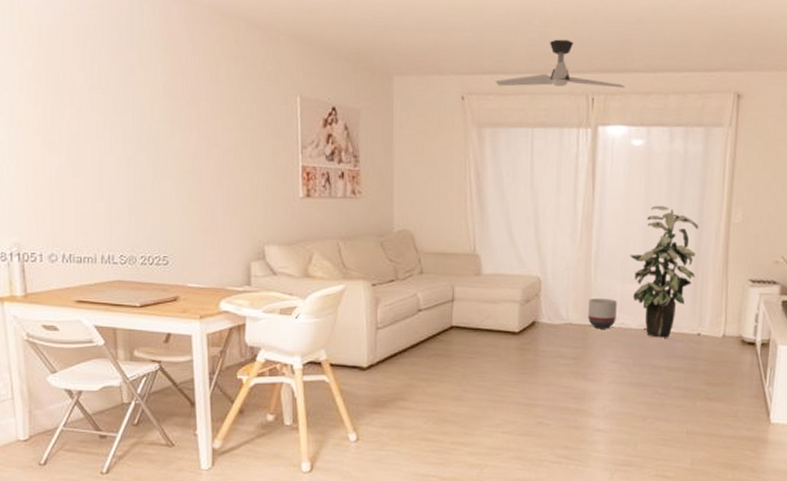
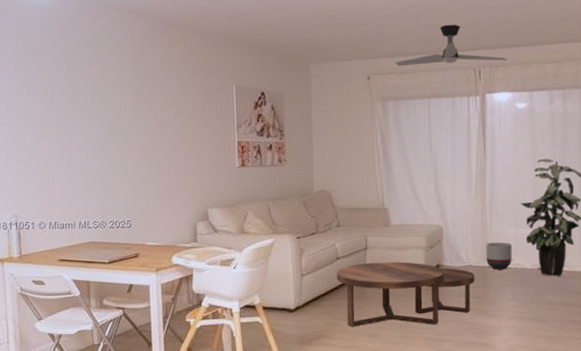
coffee table: none [418,316,575,389] -> present [337,262,475,327]

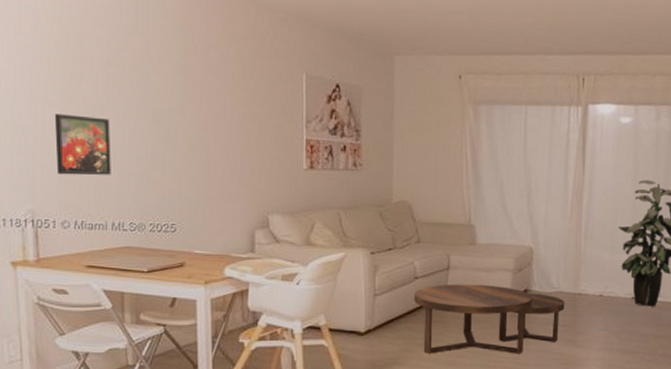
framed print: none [32,133,78,184] -> present [54,114,111,176]
ceiling fan: present [395,24,507,66] -> none [491,23,614,69]
planter: present [486,242,512,270] -> none [578,267,606,298]

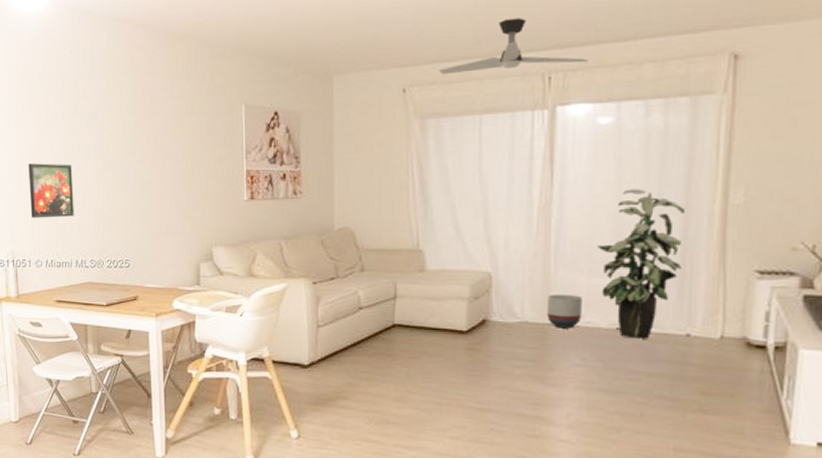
coffee table: present [414,284,565,354] -> none [359,314,531,391]
ceiling fan: none [491,23,614,69] -> present [438,17,588,75]
planter: none [578,267,606,298] -> present [547,294,582,329]

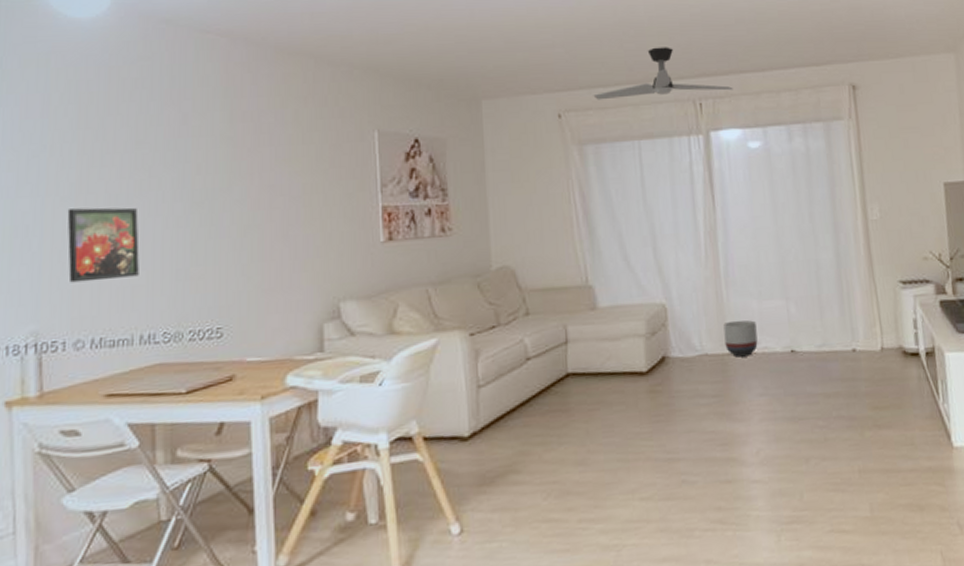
indoor plant: present [596,188,686,339] -> none [762,209,840,360]

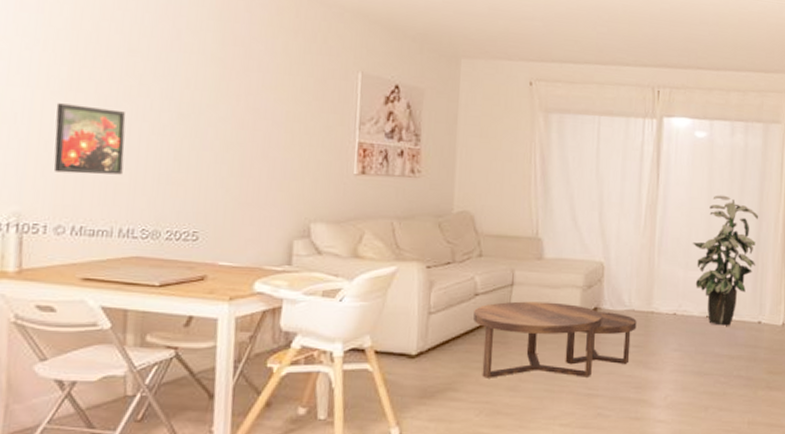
coffee table: none [527,356,713,454] -> present [473,301,637,378]
ceiling fan: present [593,47,733,100] -> none [563,34,689,84]
planter: present [723,320,758,357] -> none [651,284,680,316]
indoor plant: none [762,209,840,360] -> present [692,195,759,326]

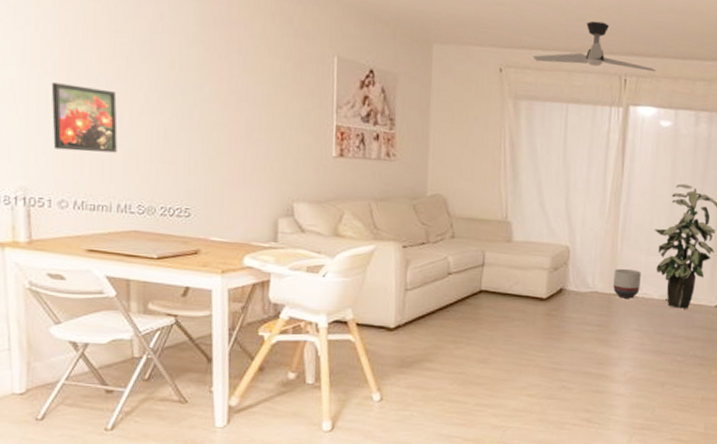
coffee table: present [473,301,637,378] -> none [447,281,600,353]
ceiling fan: none [563,34,689,84] -> present [533,21,656,72]
planter: none [651,284,680,316] -> present [613,268,641,299]

